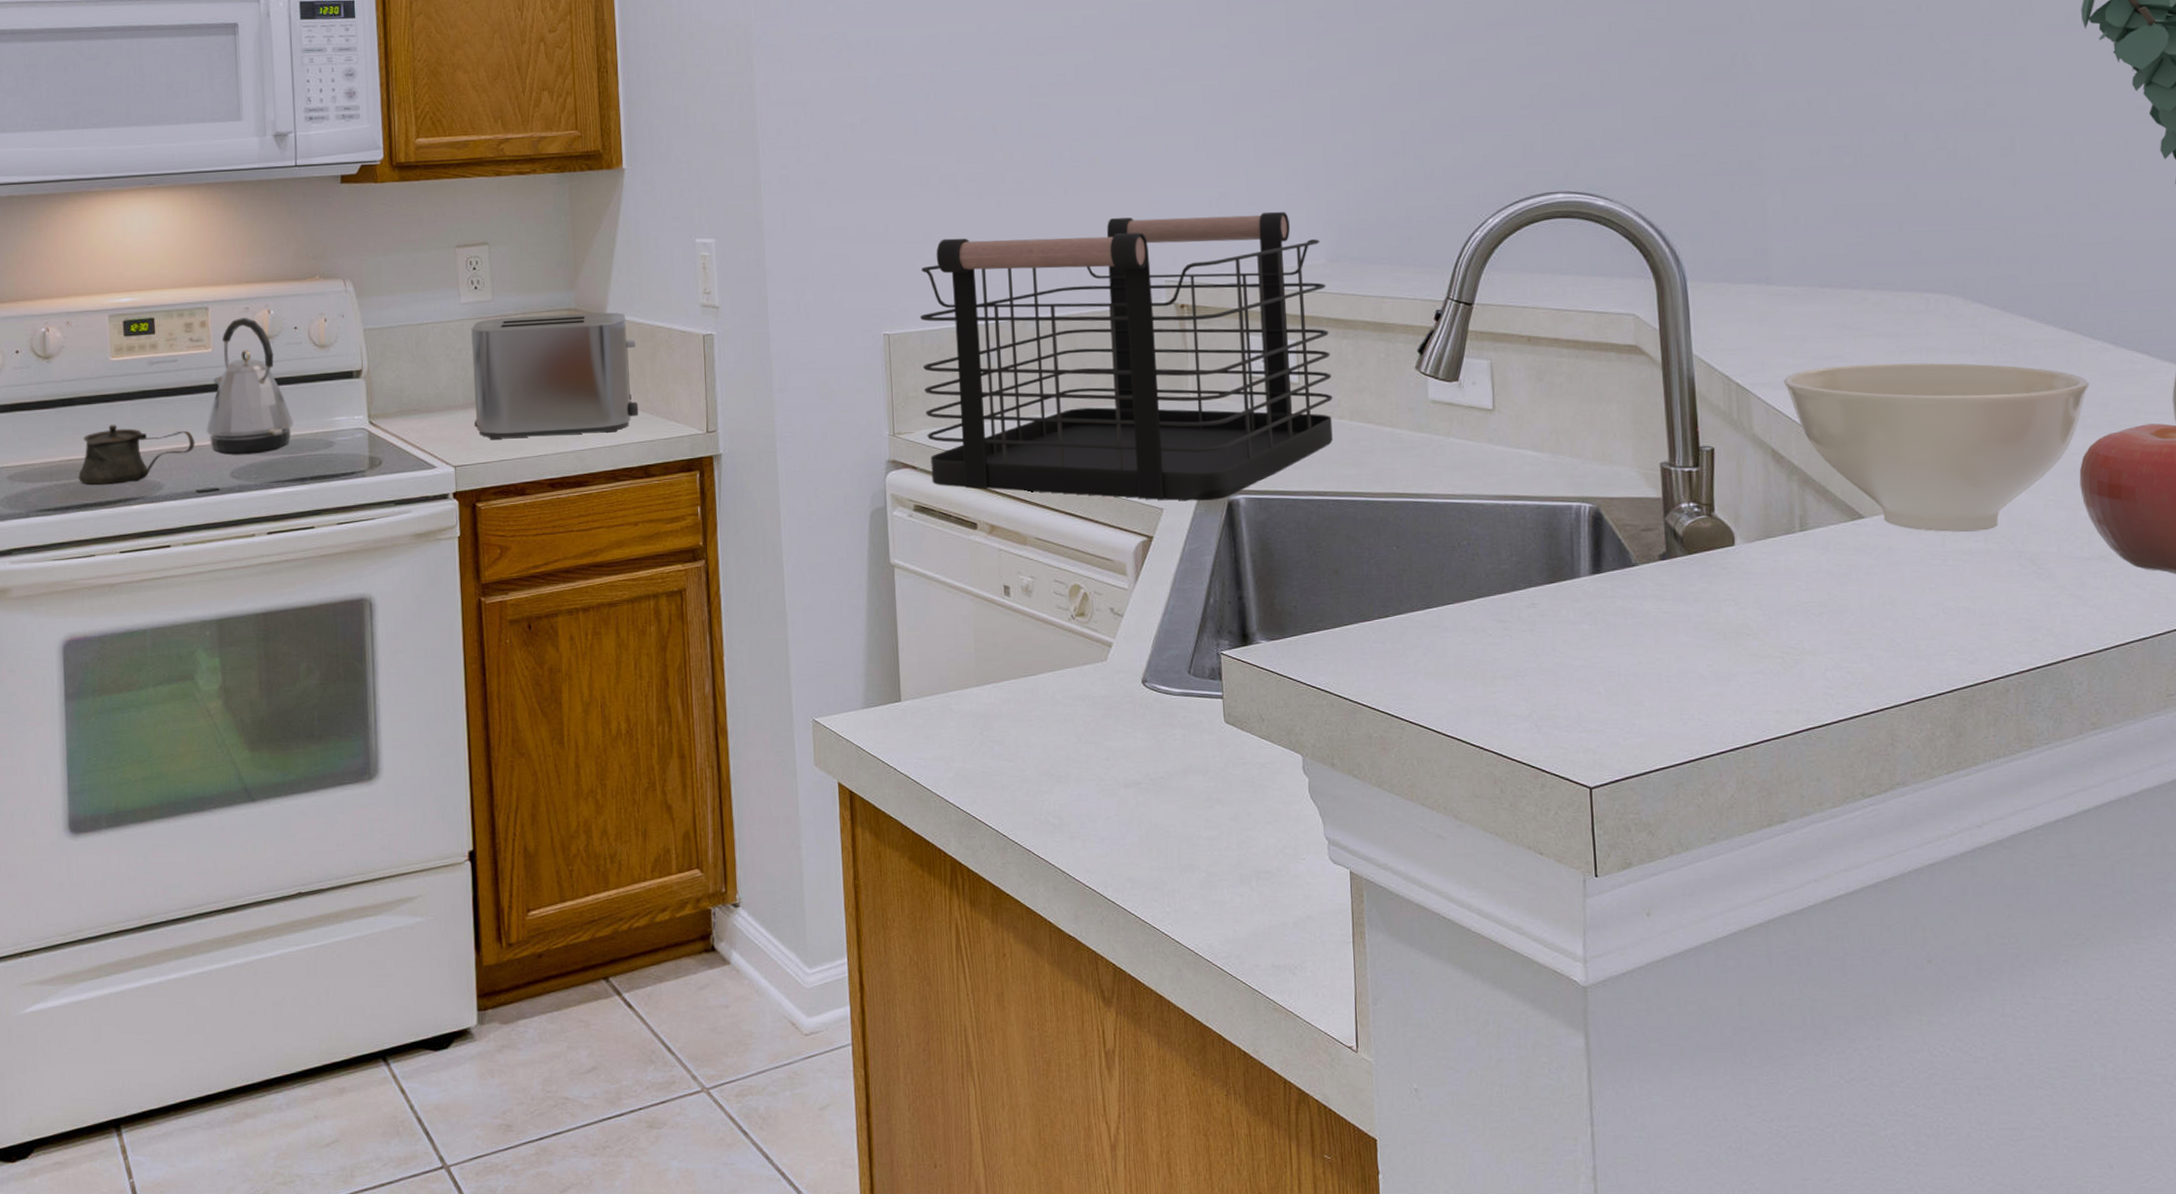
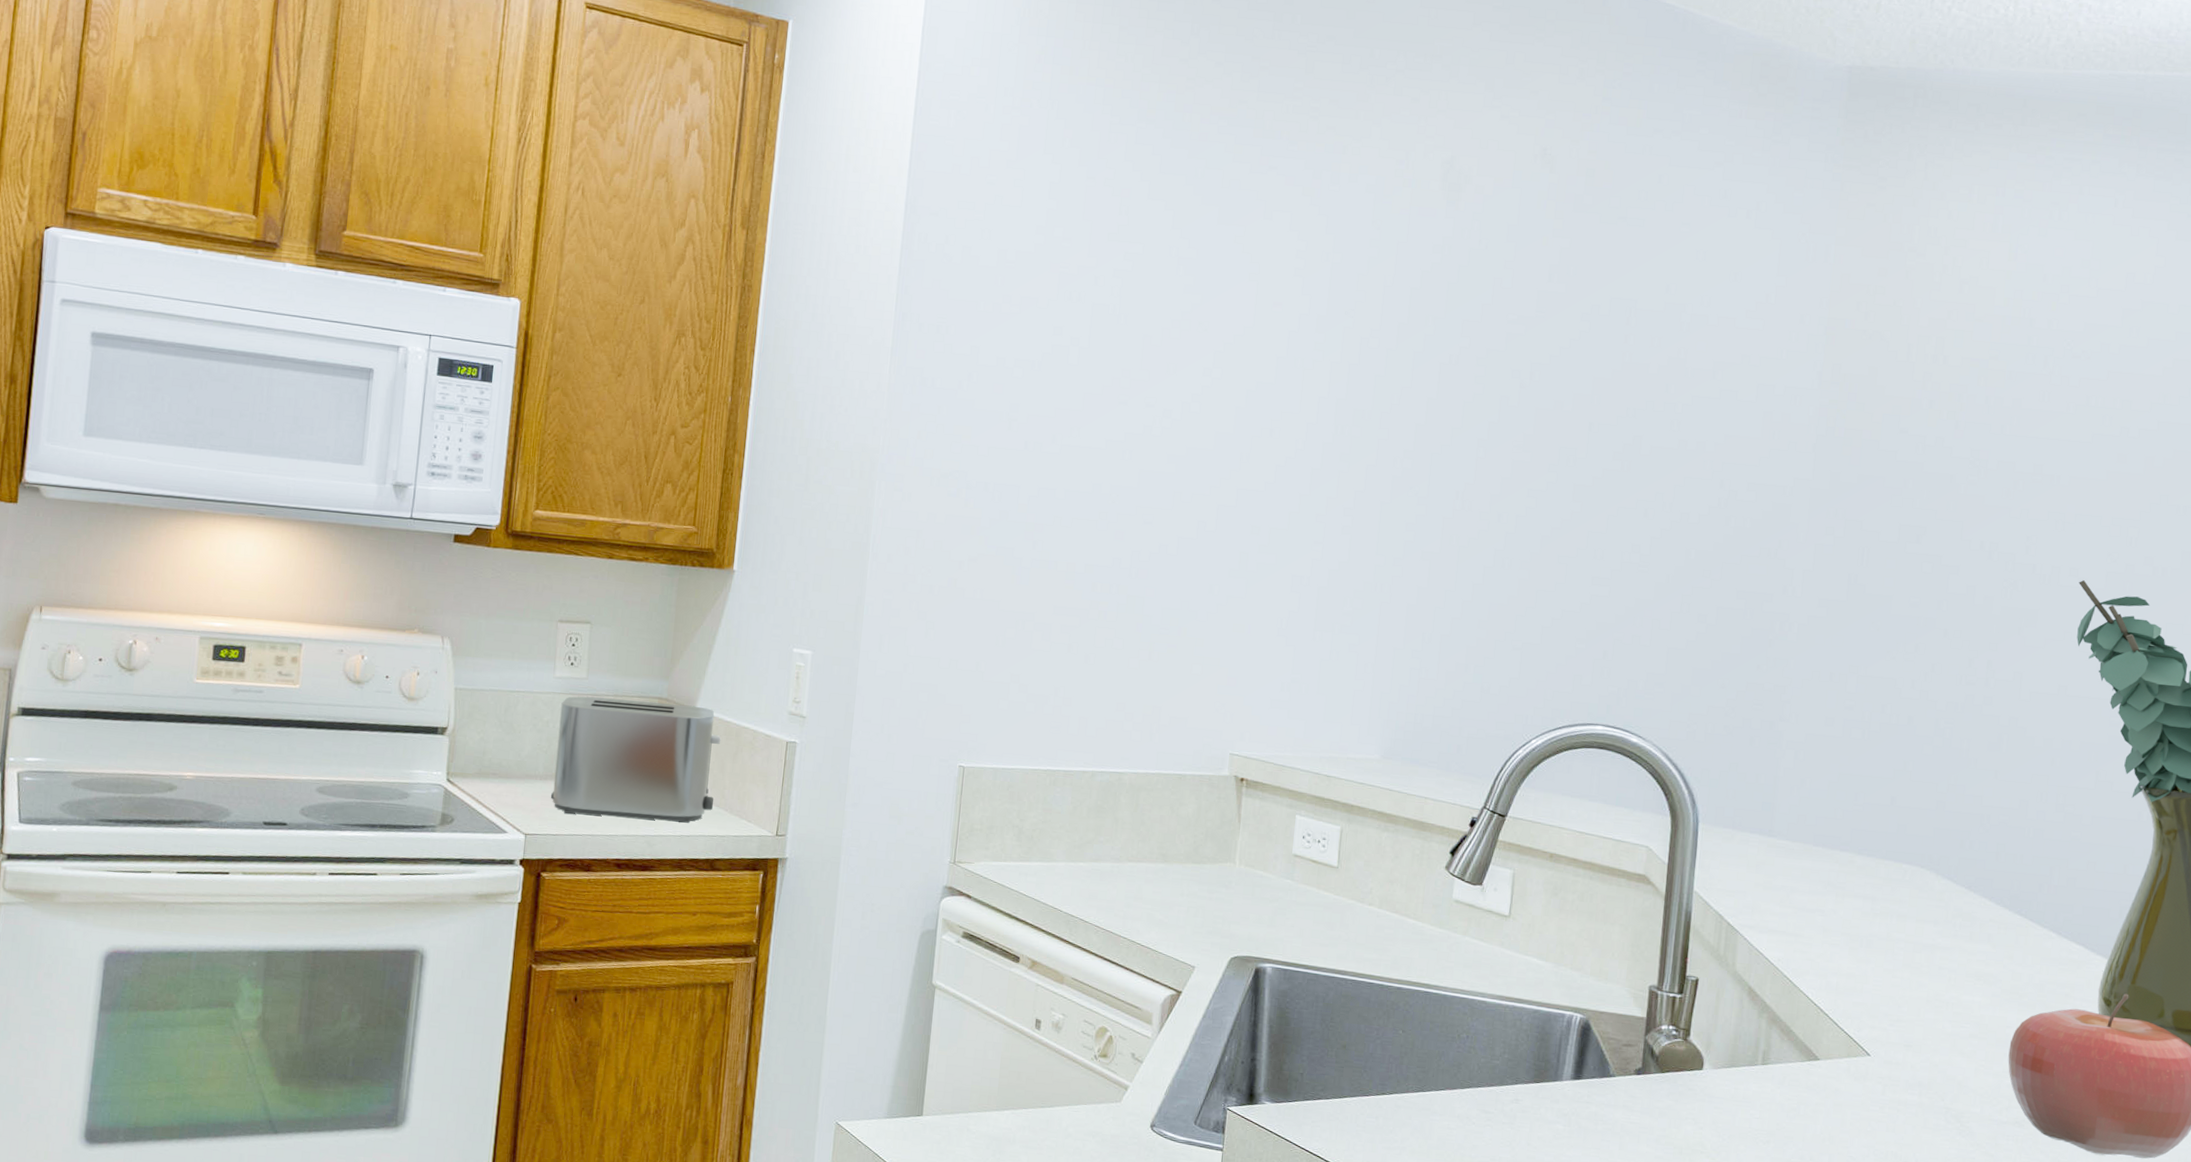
cooking pot: present [78,424,195,486] -> none [145,745,269,806]
kettle: present [206,318,293,456] -> none [282,659,371,795]
dish rack: present [920,211,1333,501] -> none [983,683,1377,966]
bowl: present [1783,363,2090,532] -> none [1768,919,2031,1086]

